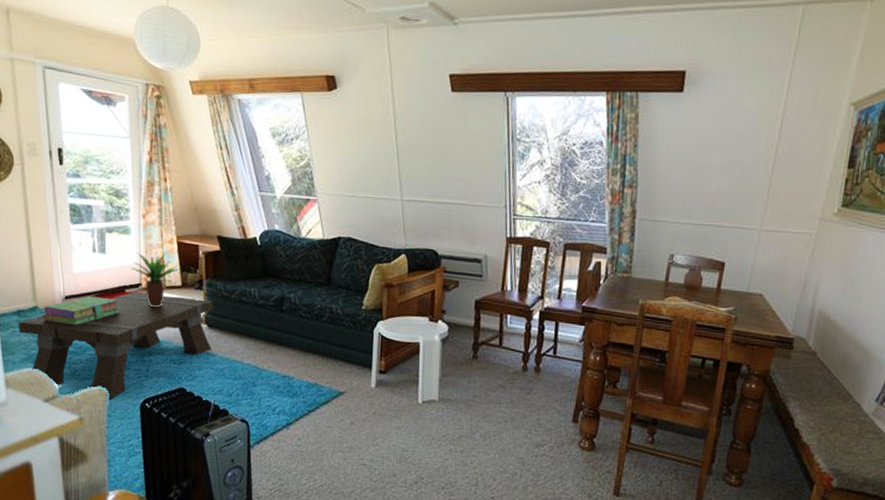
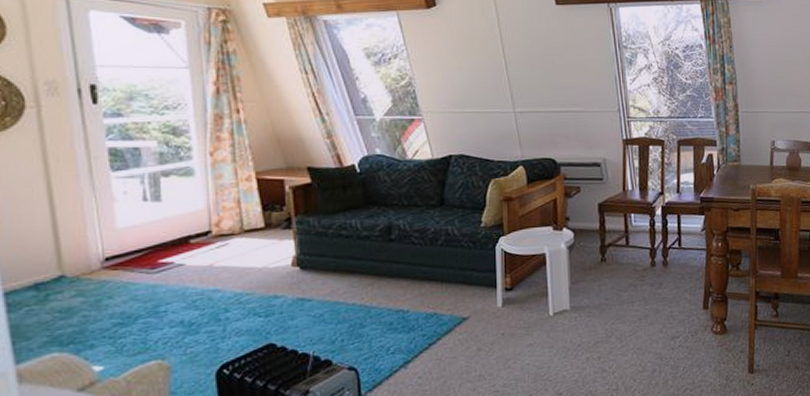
coffee table: present [18,292,213,401] -> none [35,238,306,375]
stack of books: present [43,296,120,326] -> none [73,252,184,292]
potted plant: present [130,252,181,308] -> none [195,192,263,257]

